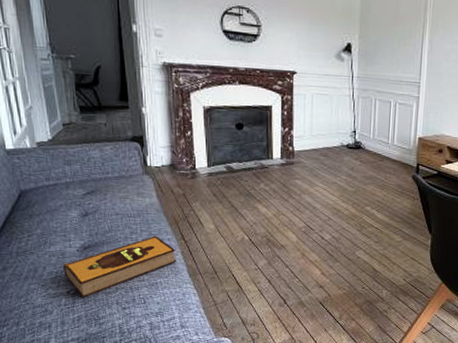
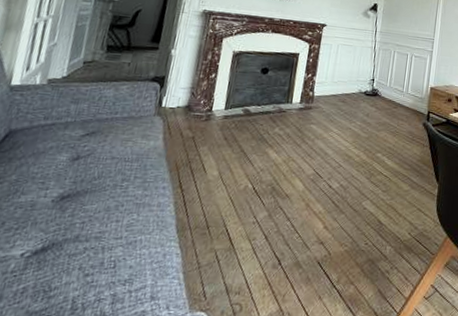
hardback book: present [62,235,177,298] -> none [25,182,169,262]

